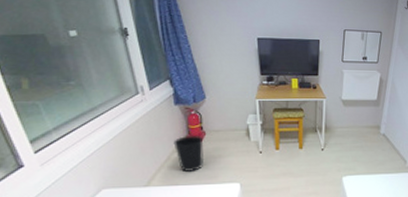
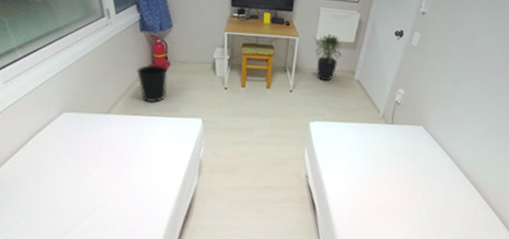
potted plant: none [341,93,366,138] -> present [314,33,342,82]

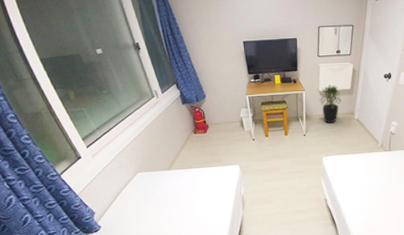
wastebasket: present [137,64,168,103] -> none [185,128,210,158]

